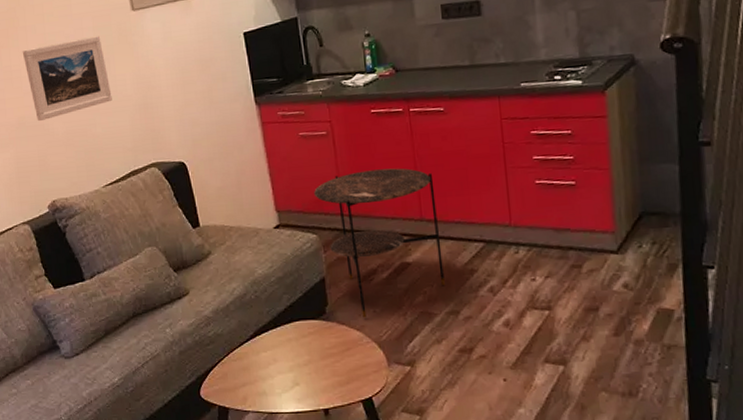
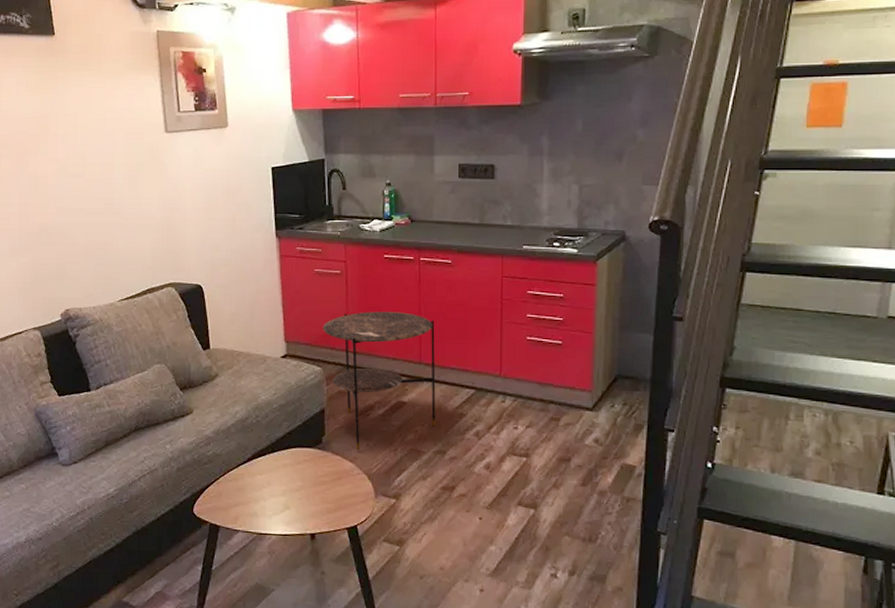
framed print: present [22,36,112,121] -> none [50,153,137,229]

